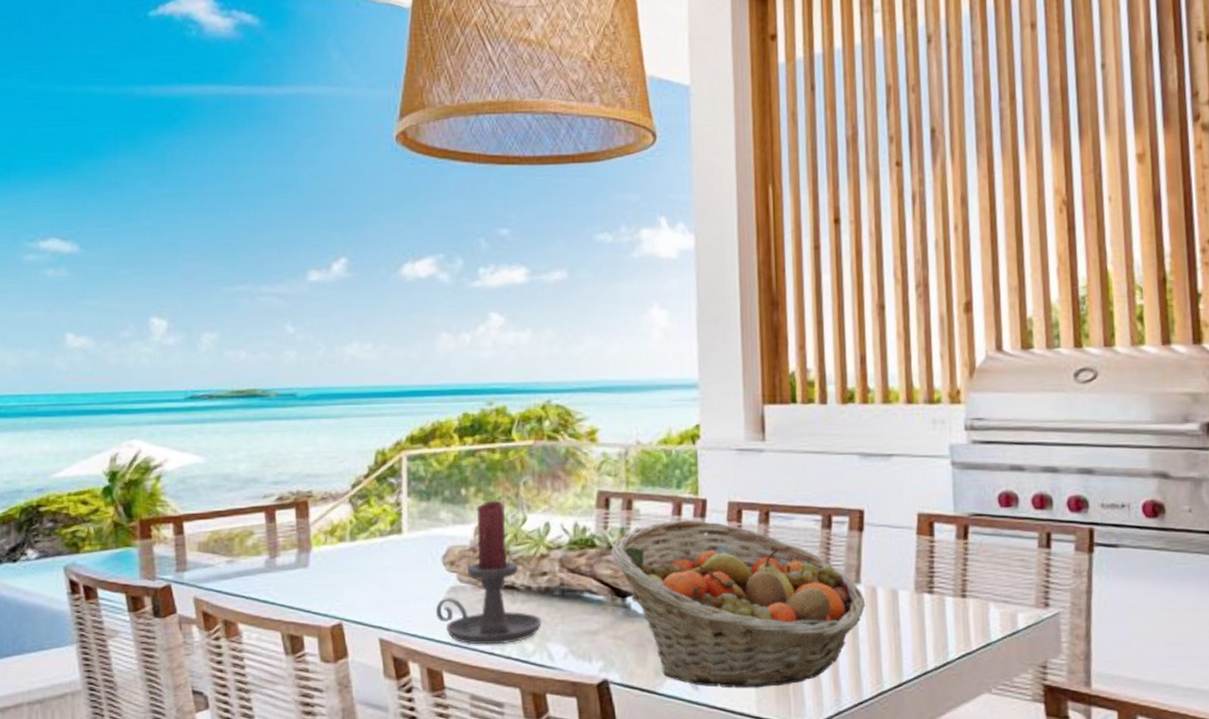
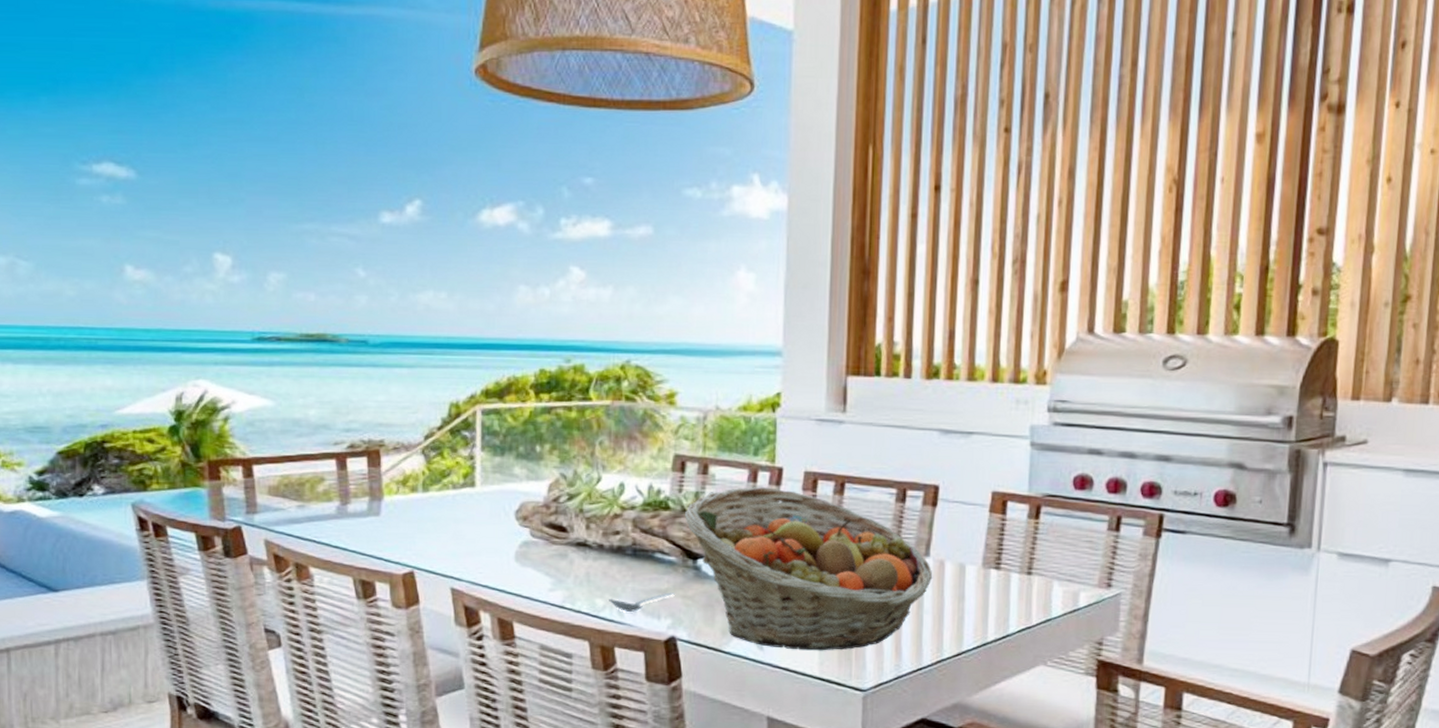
candle holder: present [435,500,542,645] -> none [507,458,613,599]
spoon: none [539,633,605,655] -> present [609,592,675,612]

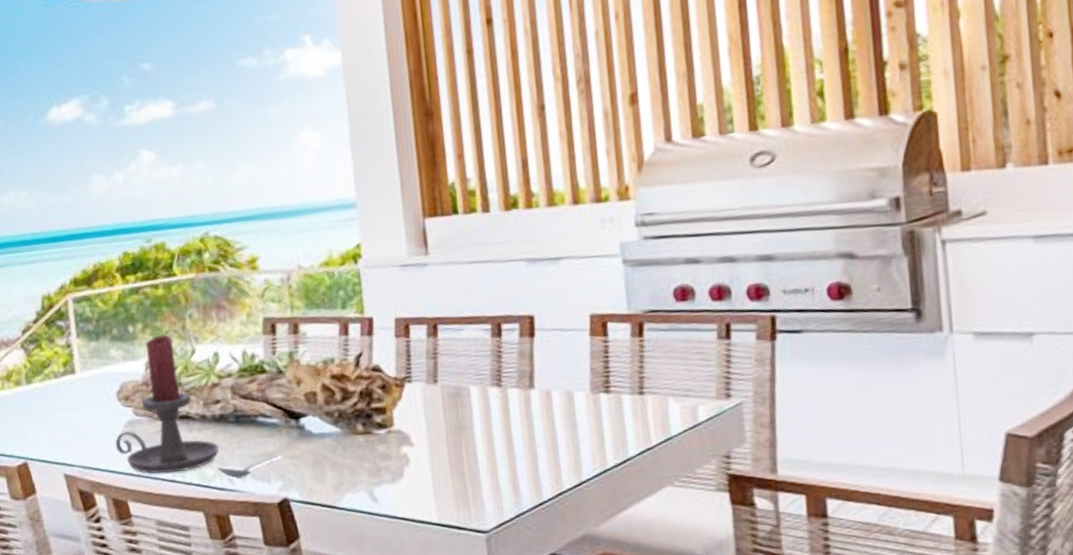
candle holder: none [507,458,613,599] -> present [115,334,219,475]
fruit basket: present [685,487,933,651] -> none [281,338,541,498]

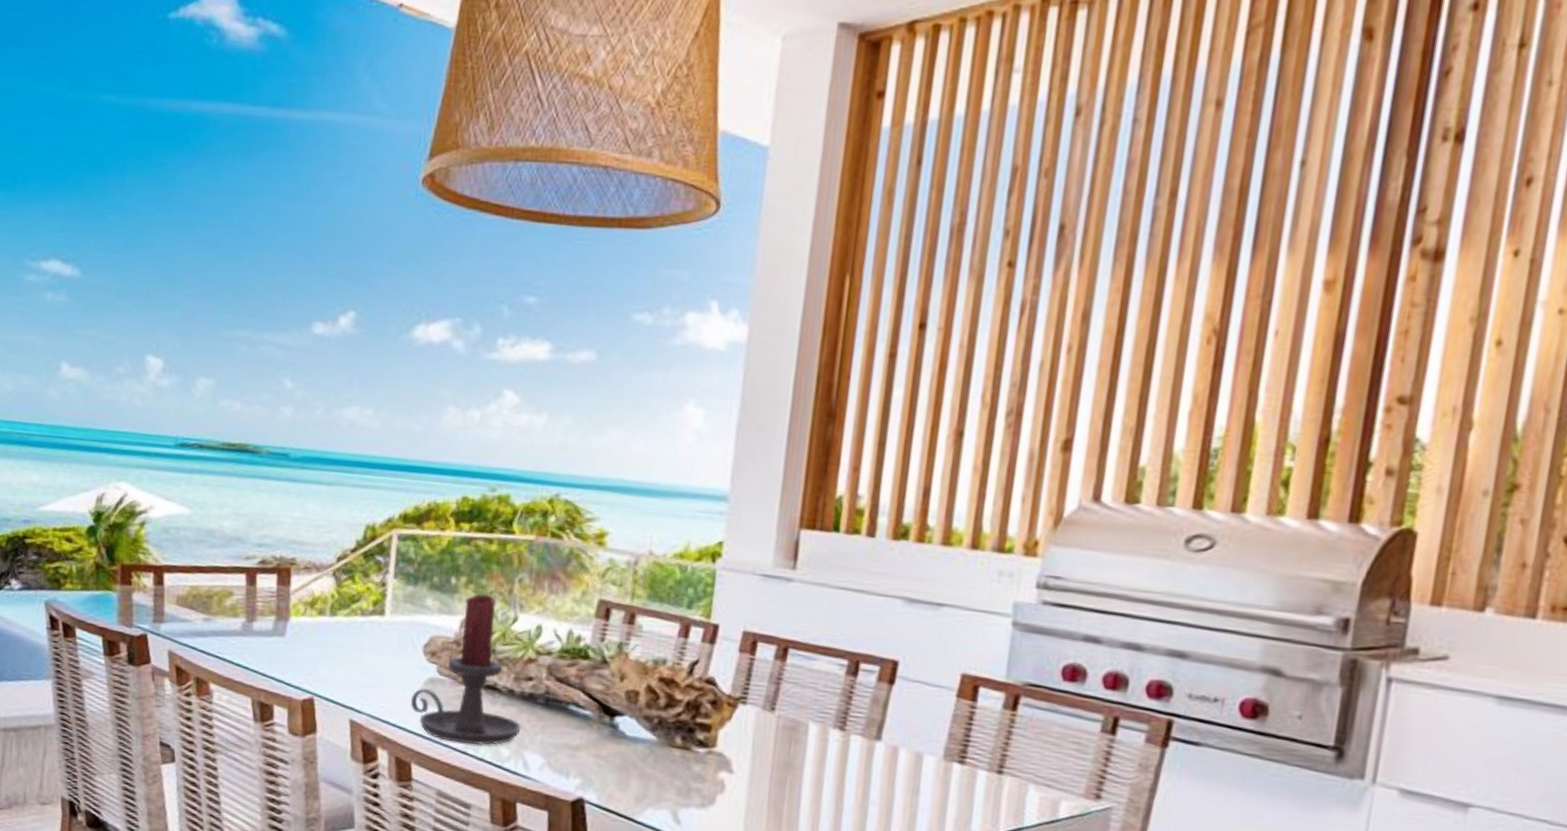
spoon: present [218,454,282,479] -> none [515,749,587,766]

